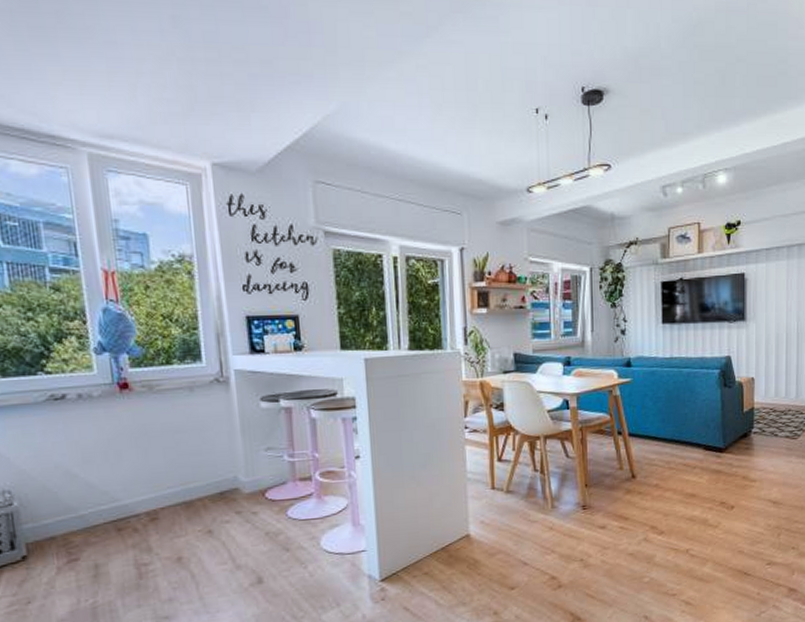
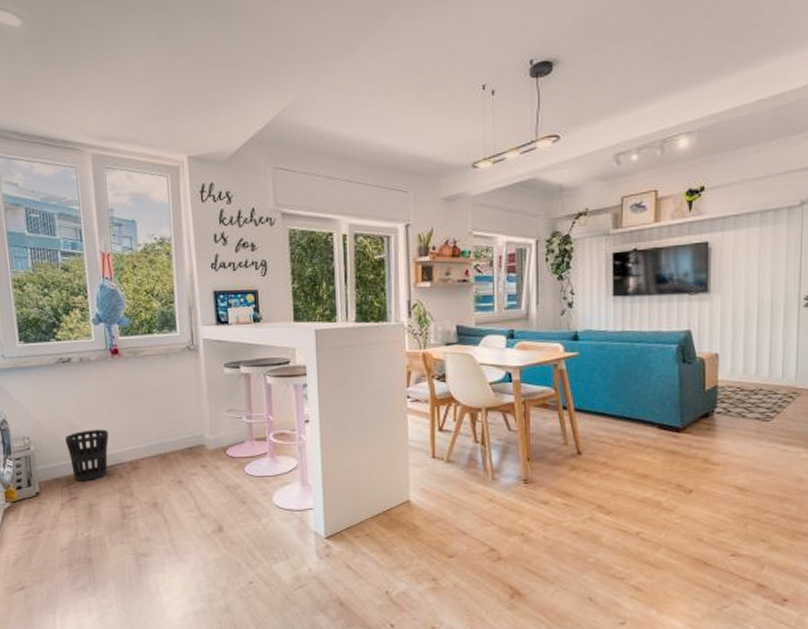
wastebasket: none [61,476,119,540] -> present [65,429,109,482]

